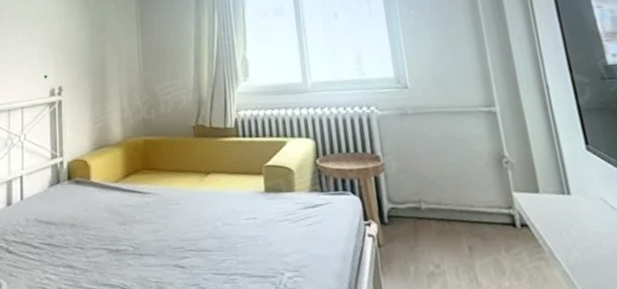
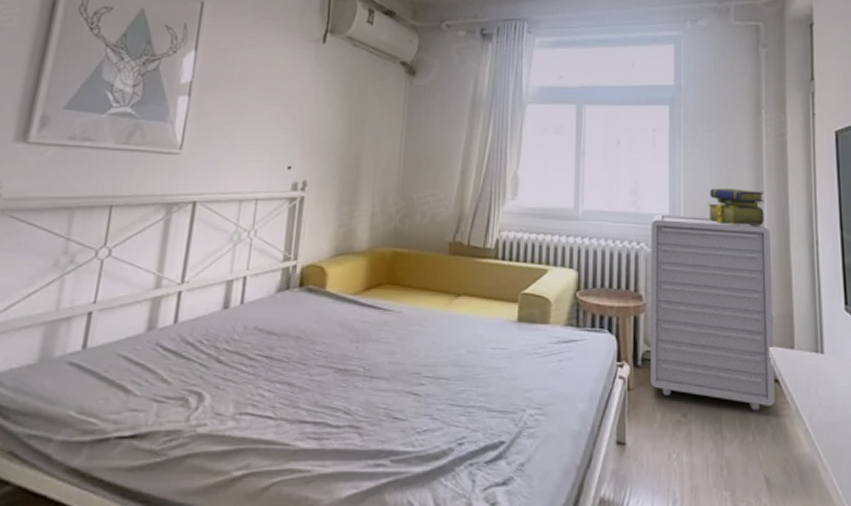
storage cabinet: none [378,75,528,256] -> present [650,214,776,411]
stack of books: none [430,44,490,81] -> present [707,188,764,226]

